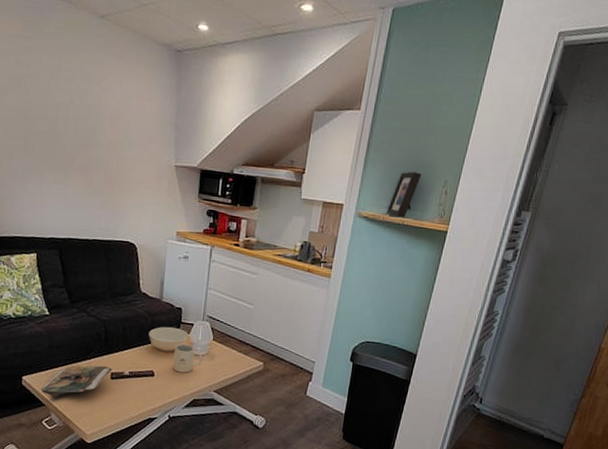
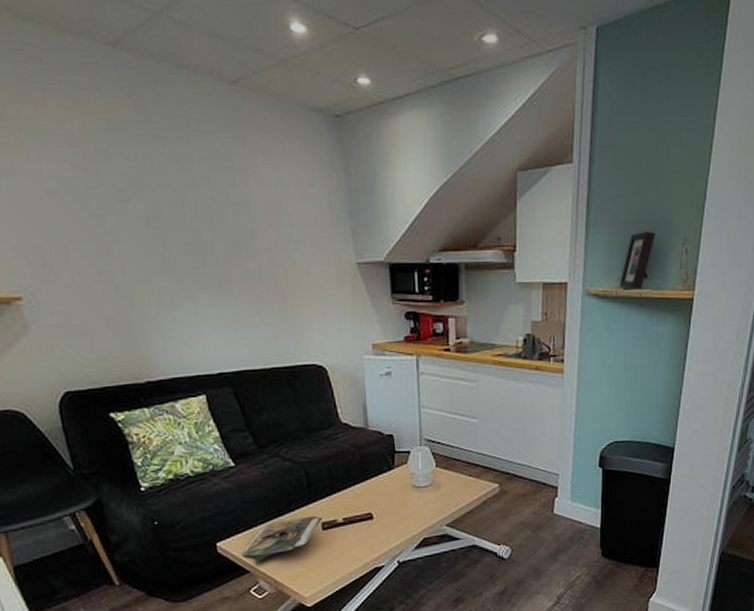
bowl: present [149,326,189,352] -> none [359,458,407,489]
mug: present [172,343,203,373] -> none [391,476,427,510]

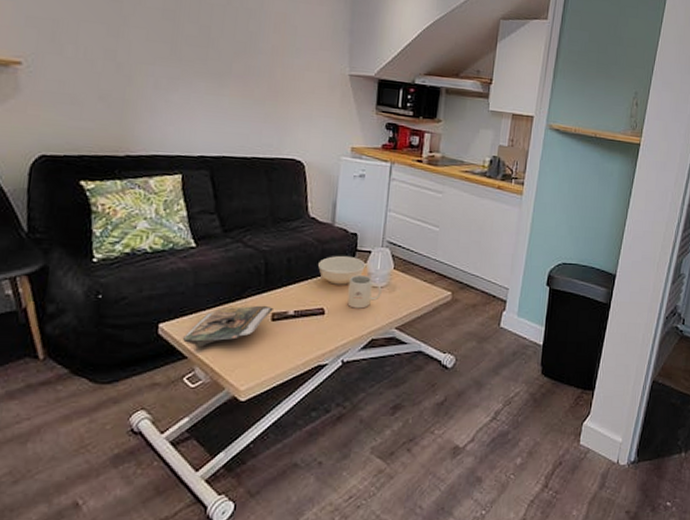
bowl: none [359,458,407,489] -> present [318,255,366,285]
mug: none [391,476,427,510] -> present [347,274,382,309]
picture frame: present [620,231,656,290] -> none [579,83,612,131]

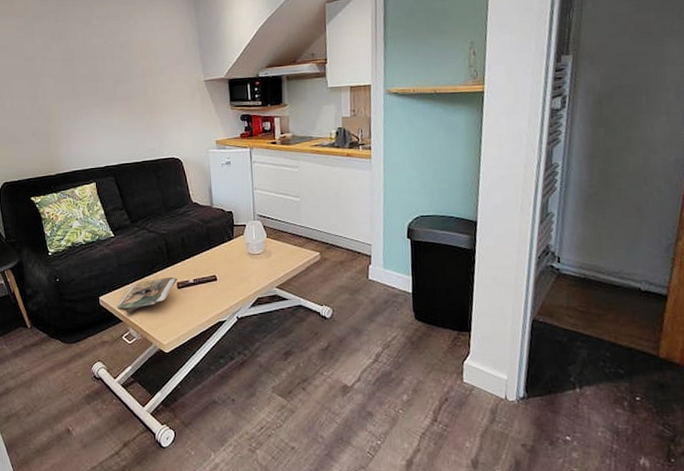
bowl: present [318,255,366,285] -> none [206,230,243,256]
mug: present [347,274,382,309] -> none [231,245,260,274]

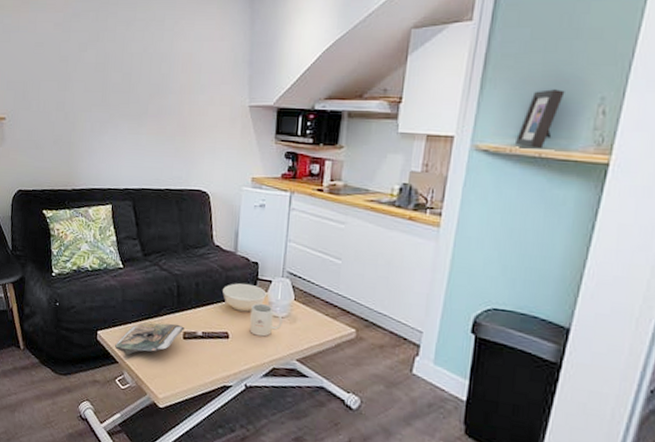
bowl: none [206,230,243,256] -> present [222,283,267,312]
mug: none [231,245,260,274] -> present [249,303,283,337]
picture frame: none [416,39,445,87] -> present [516,89,565,149]

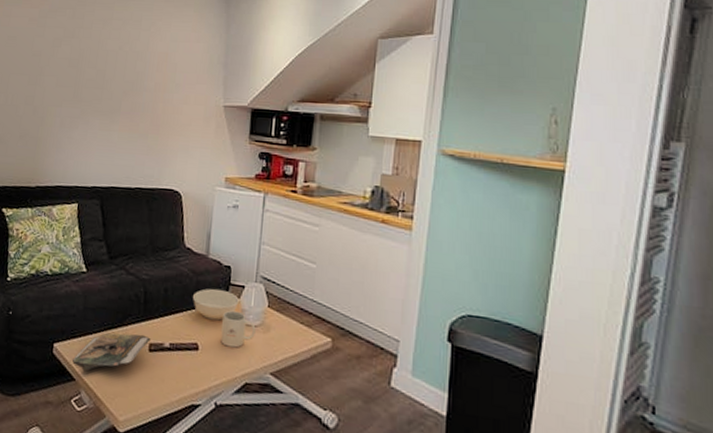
picture frame: present [516,89,565,149] -> none [479,99,520,155]

